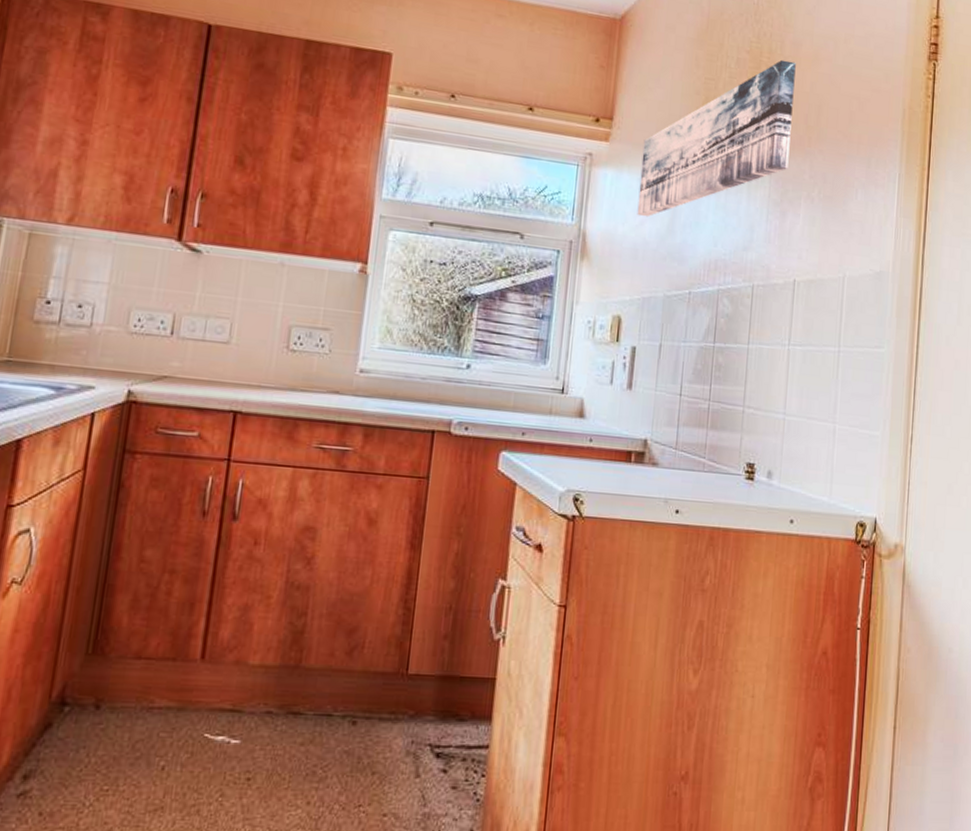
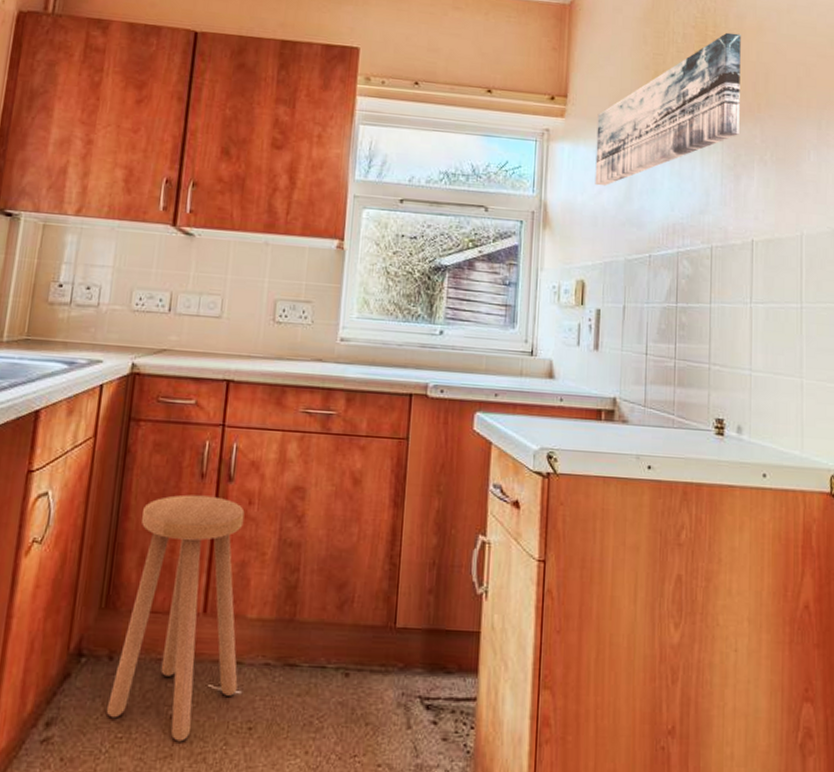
stool: none [91,533,250,794] -> present [106,494,245,742]

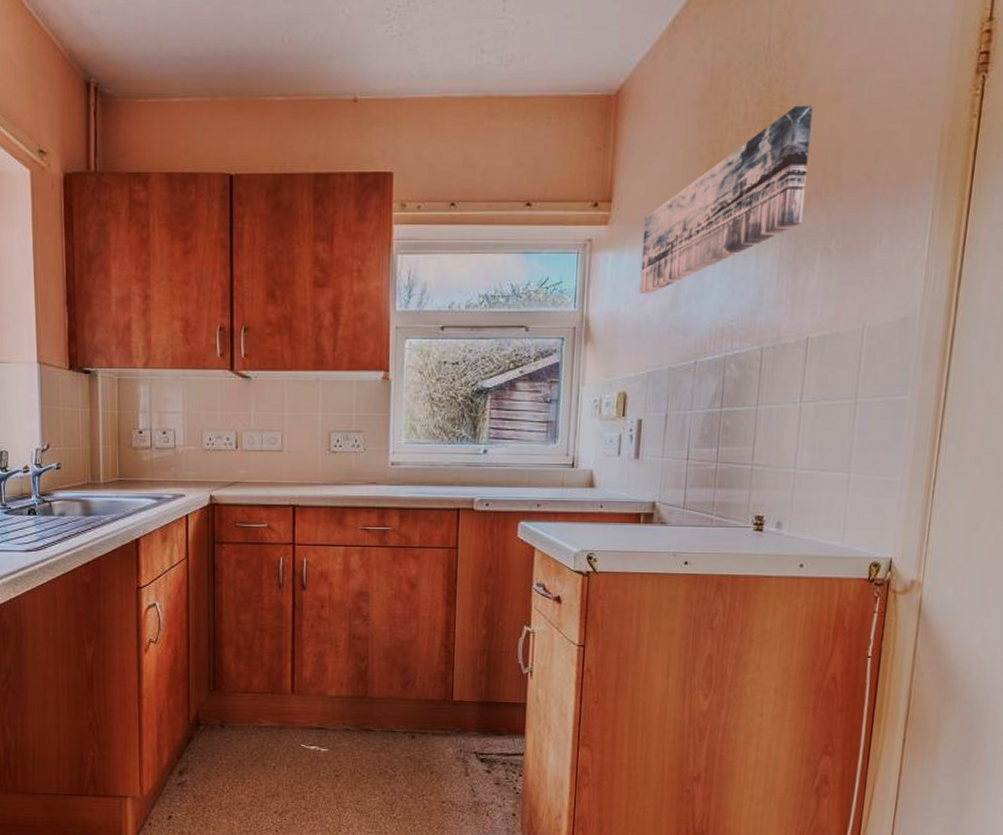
stool: present [106,494,245,742] -> none [223,601,324,785]

